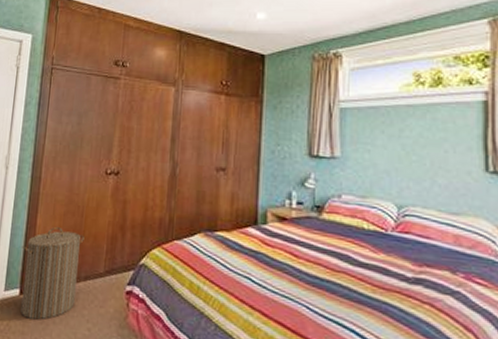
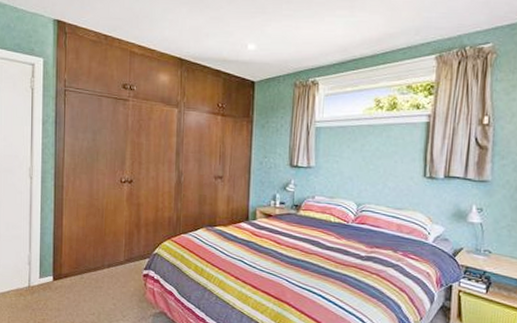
laundry hamper: present [21,226,84,320] -> none [51,226,106,299]

